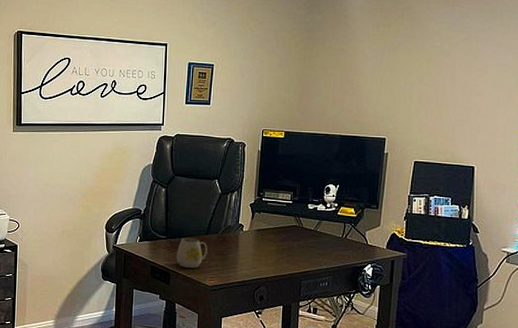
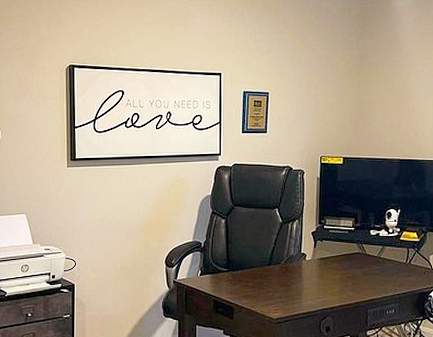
mug: present [176,237,208,268] -> none [238,269,271,301]

